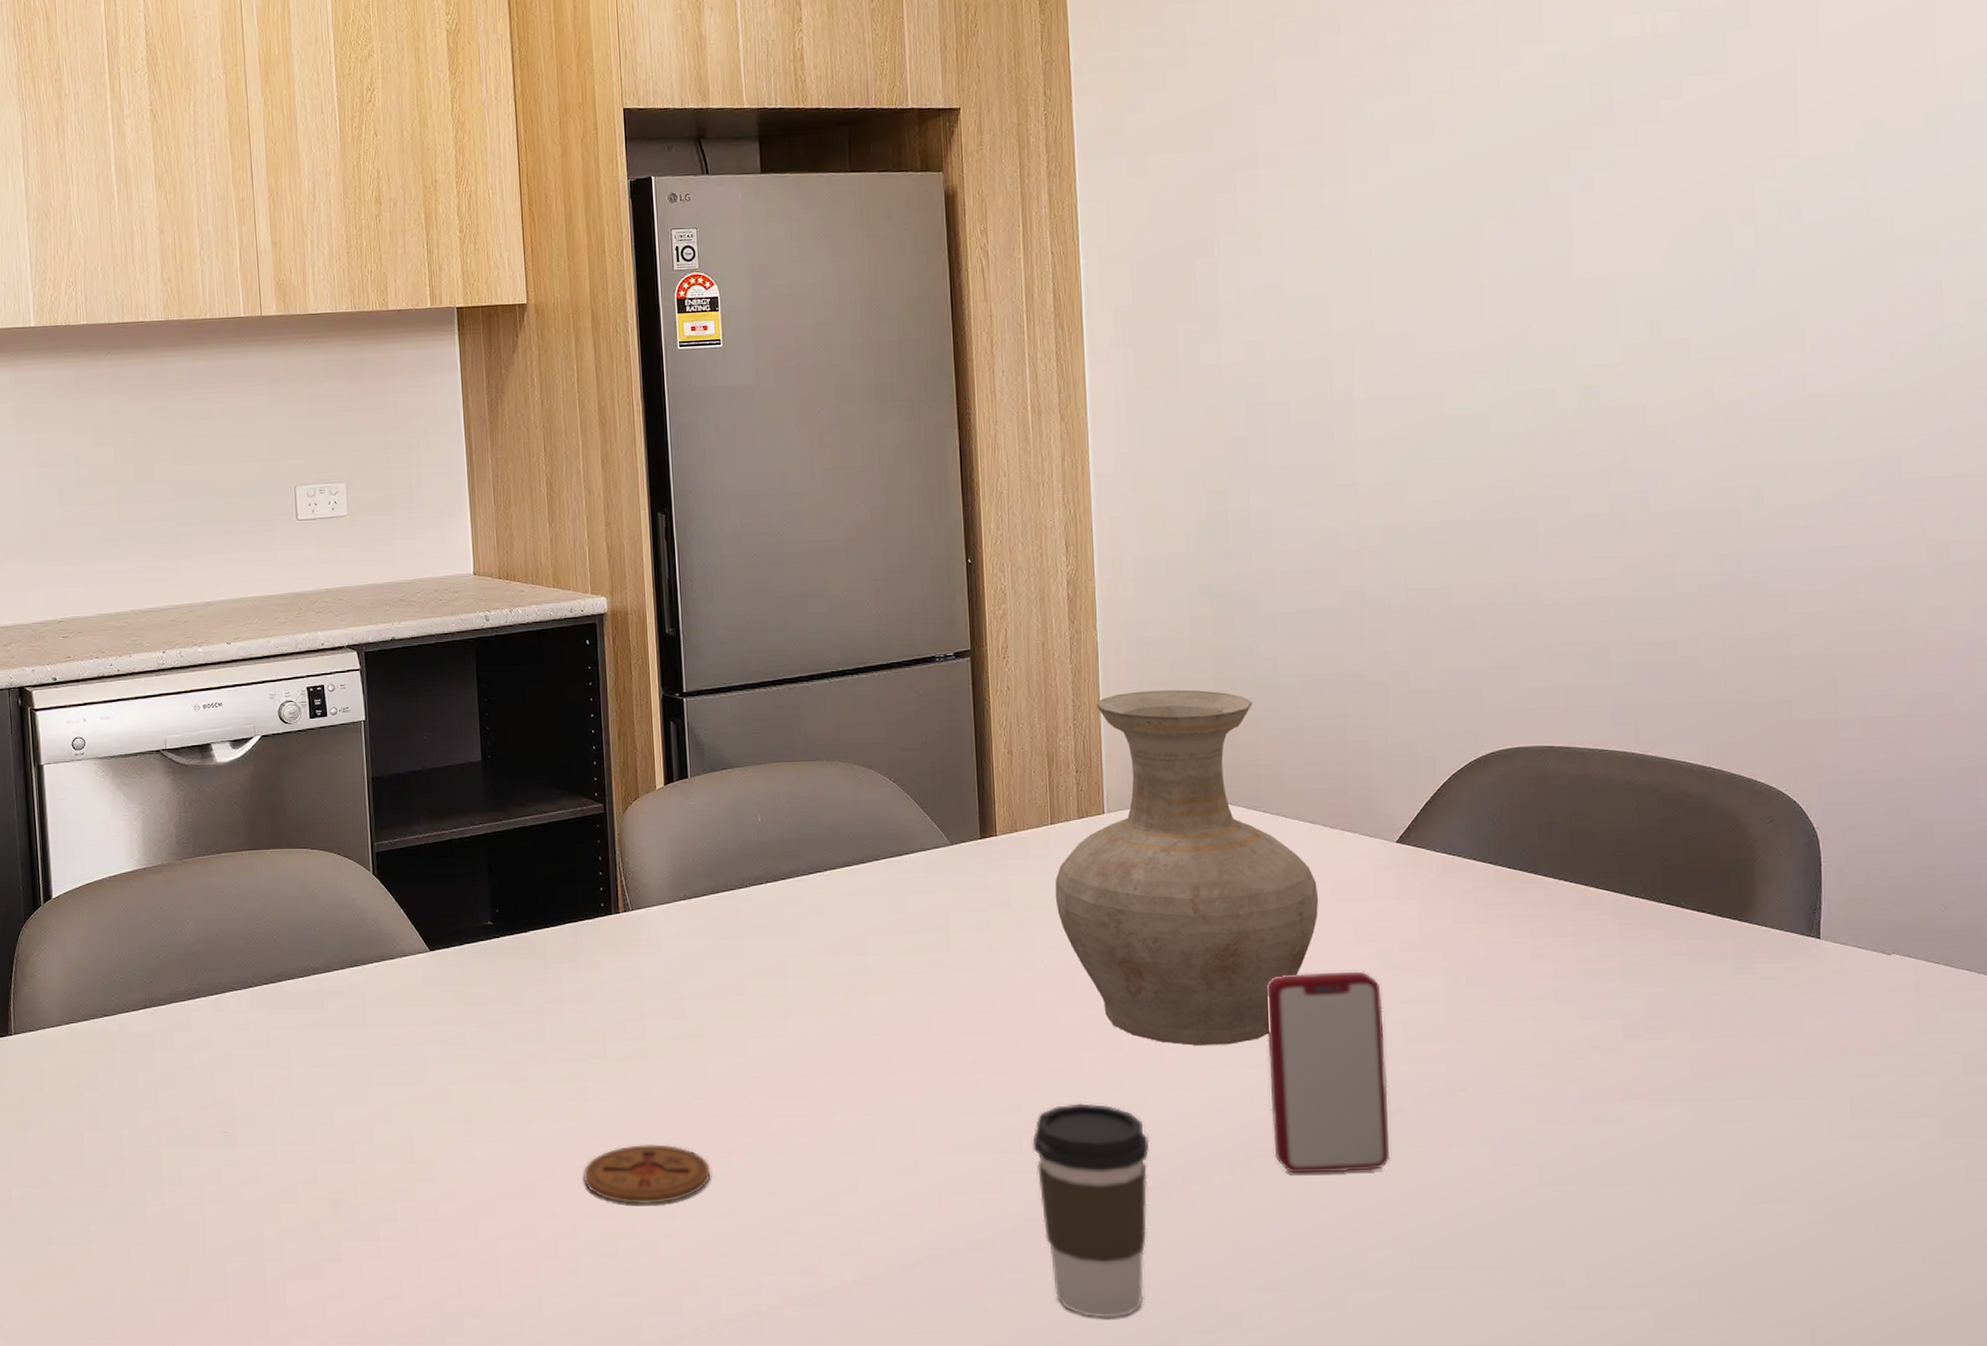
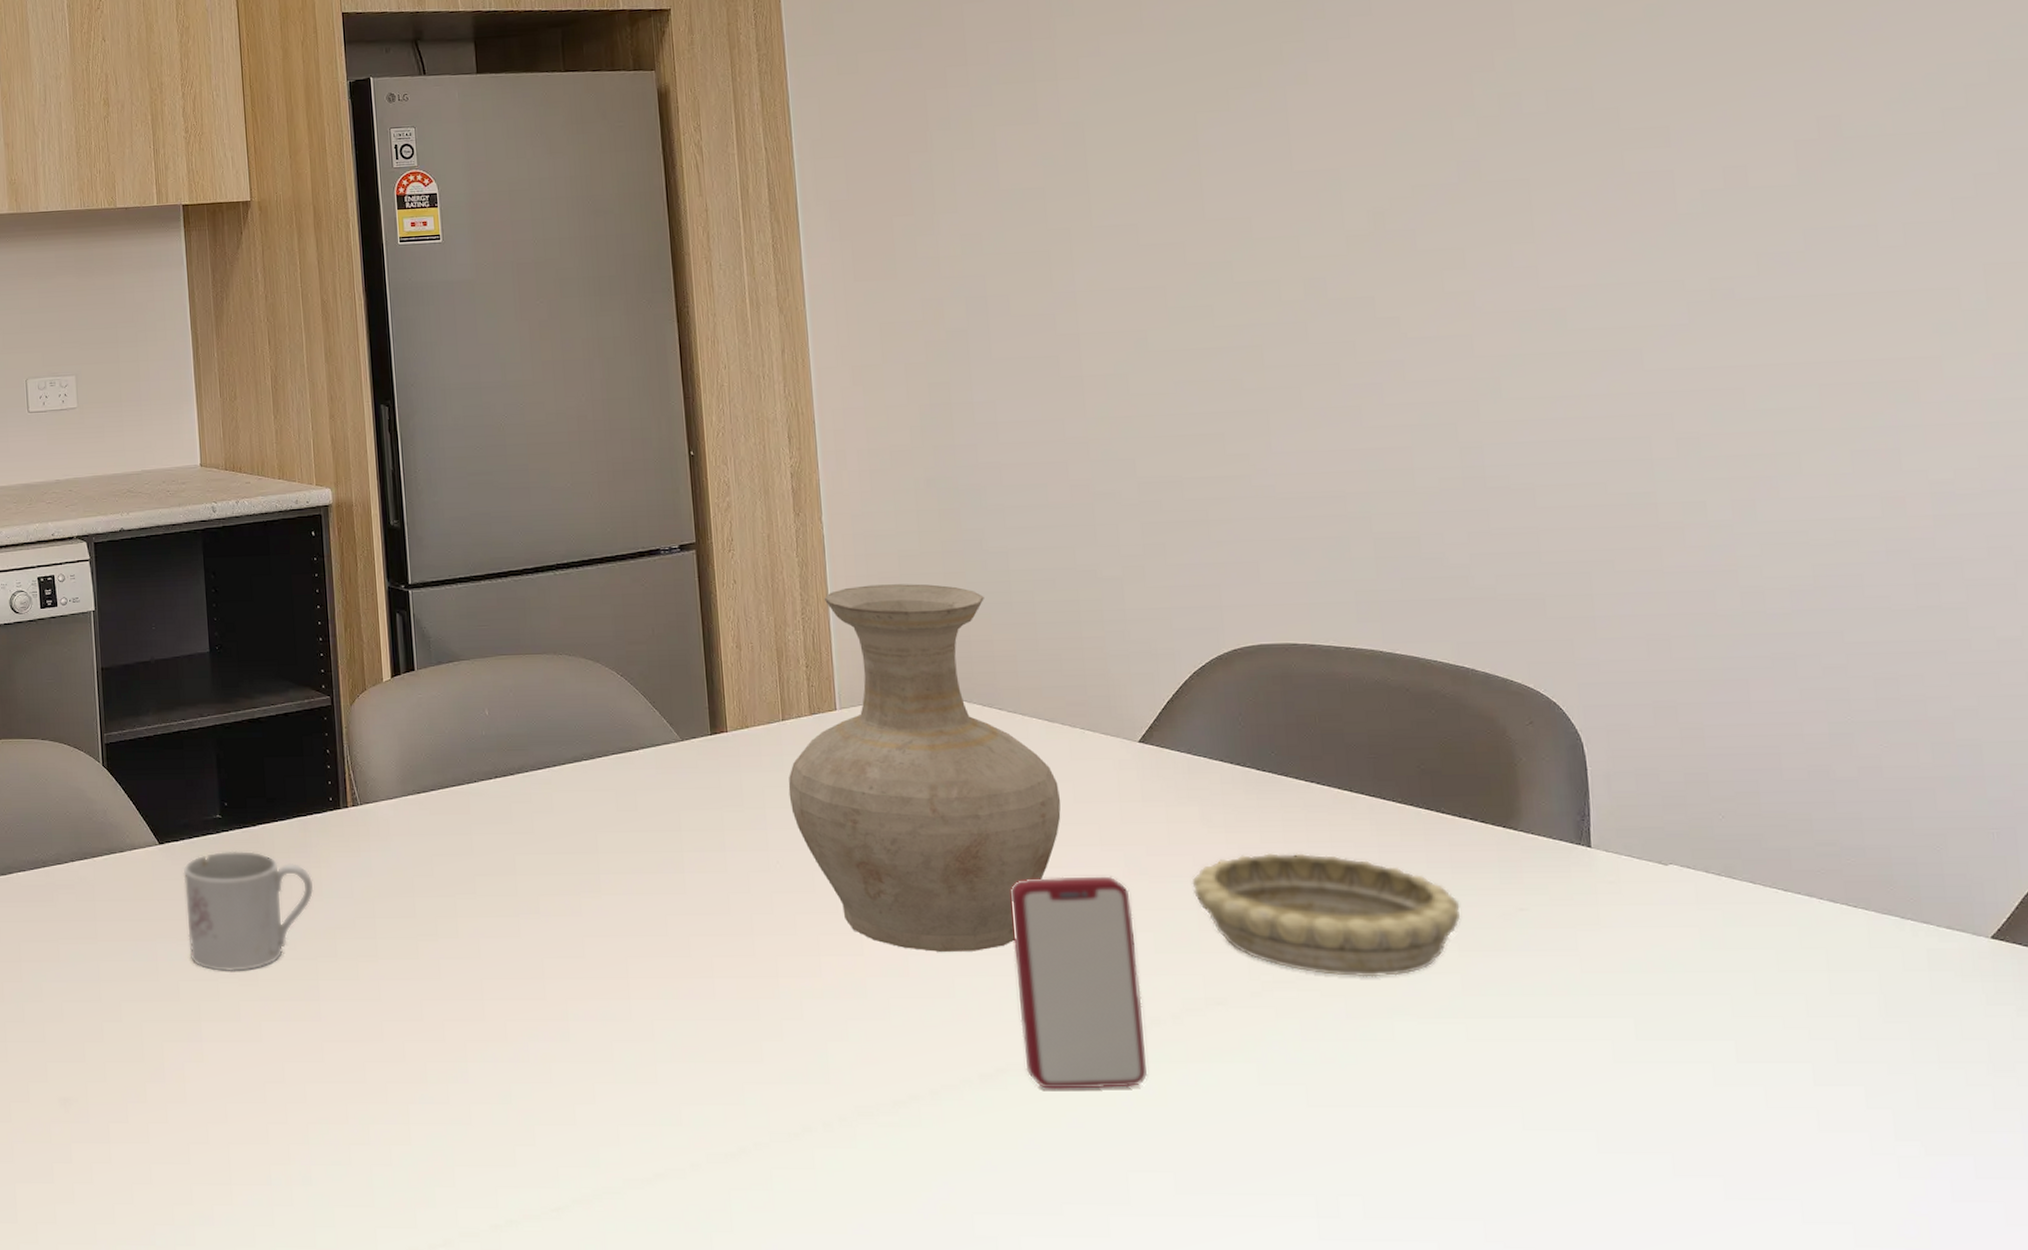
mug: none [453,956,584,1075] -> present [183,850,314,972]
coaster: present [583,1144,711,1204] -> none [315,1047,445,1109]
coffee cup: present [1032,1103,1150,1318] -> none [773,1011,896,1240]
decorative bowl: none [1441,947,1694,1064] -> present [1192,853,1461,977]

